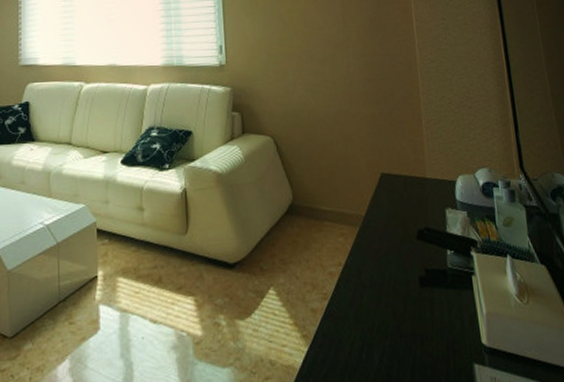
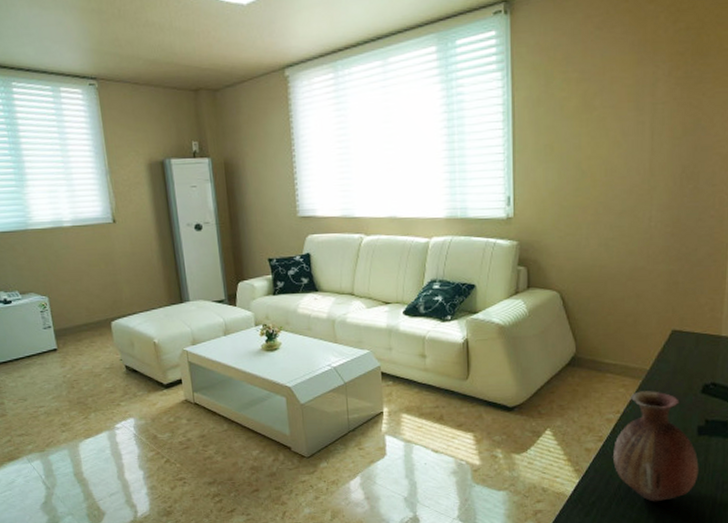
vase: none [339,239,428,371] -> present [613,391,699,502]

